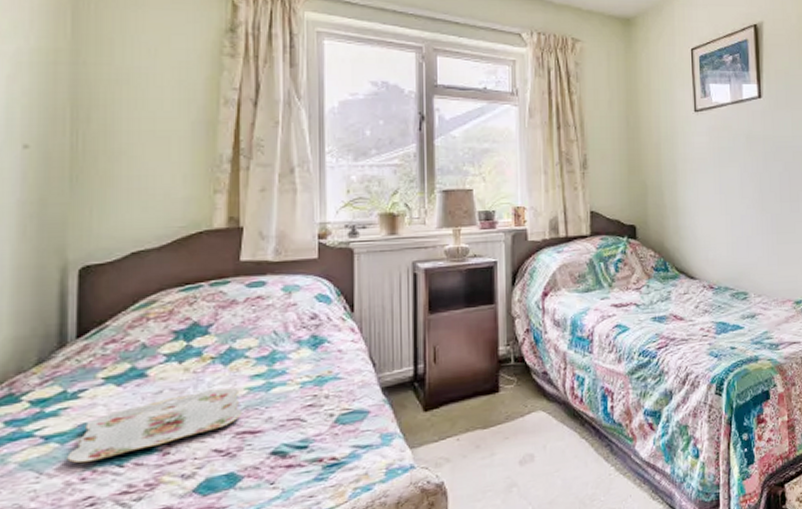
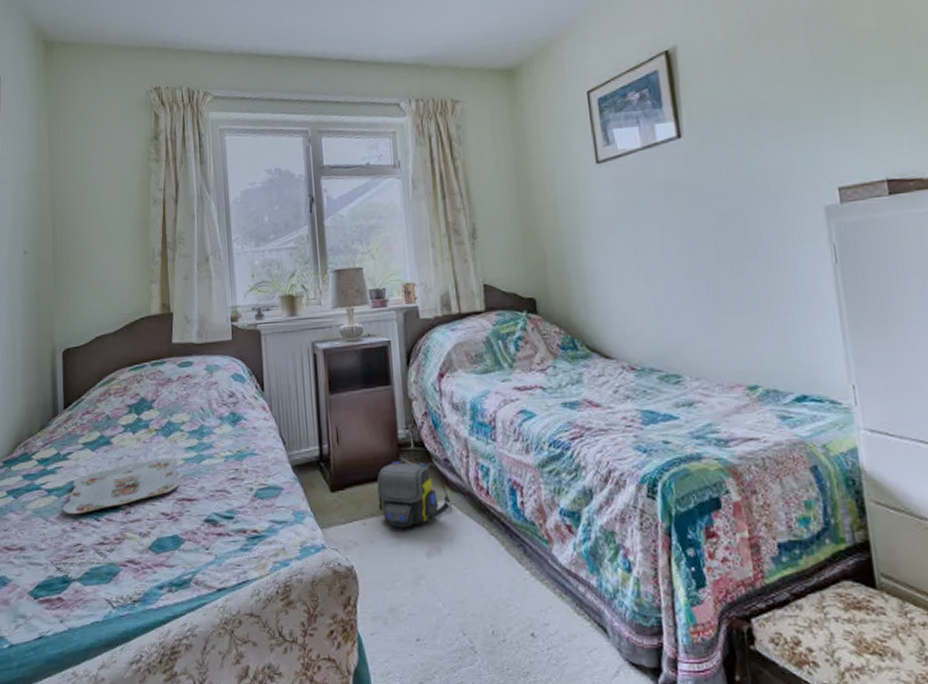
shoulder bag: none [473,376,547,441] -> present [377,461,452,528]

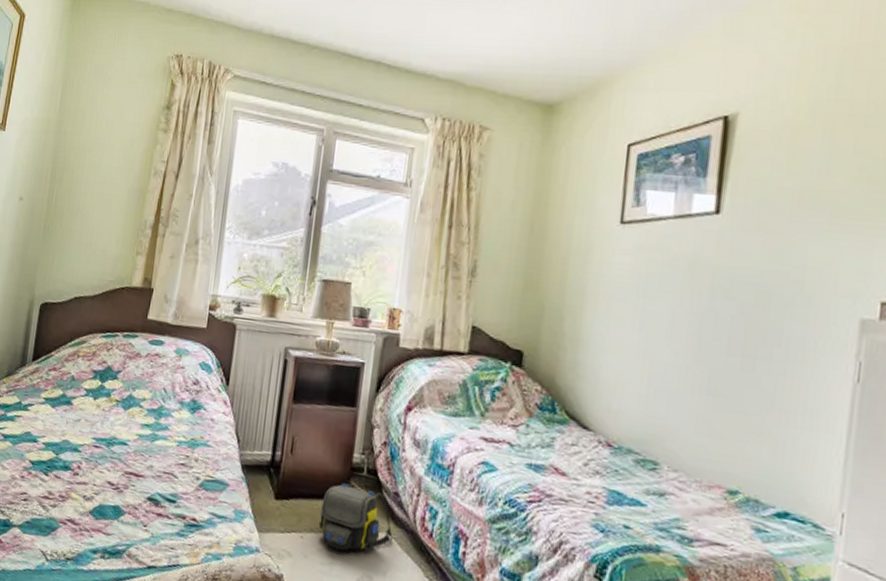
serving tray: present [63,458,181,515] -> none [15,426,133,466]

